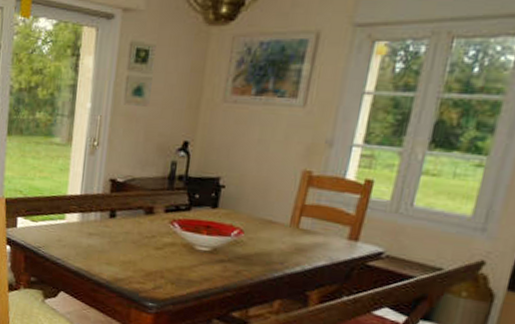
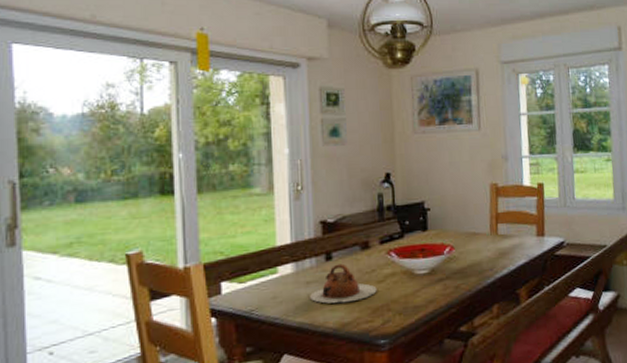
teapot: none [90,222,154,261] -> present [310,263,377,304]

